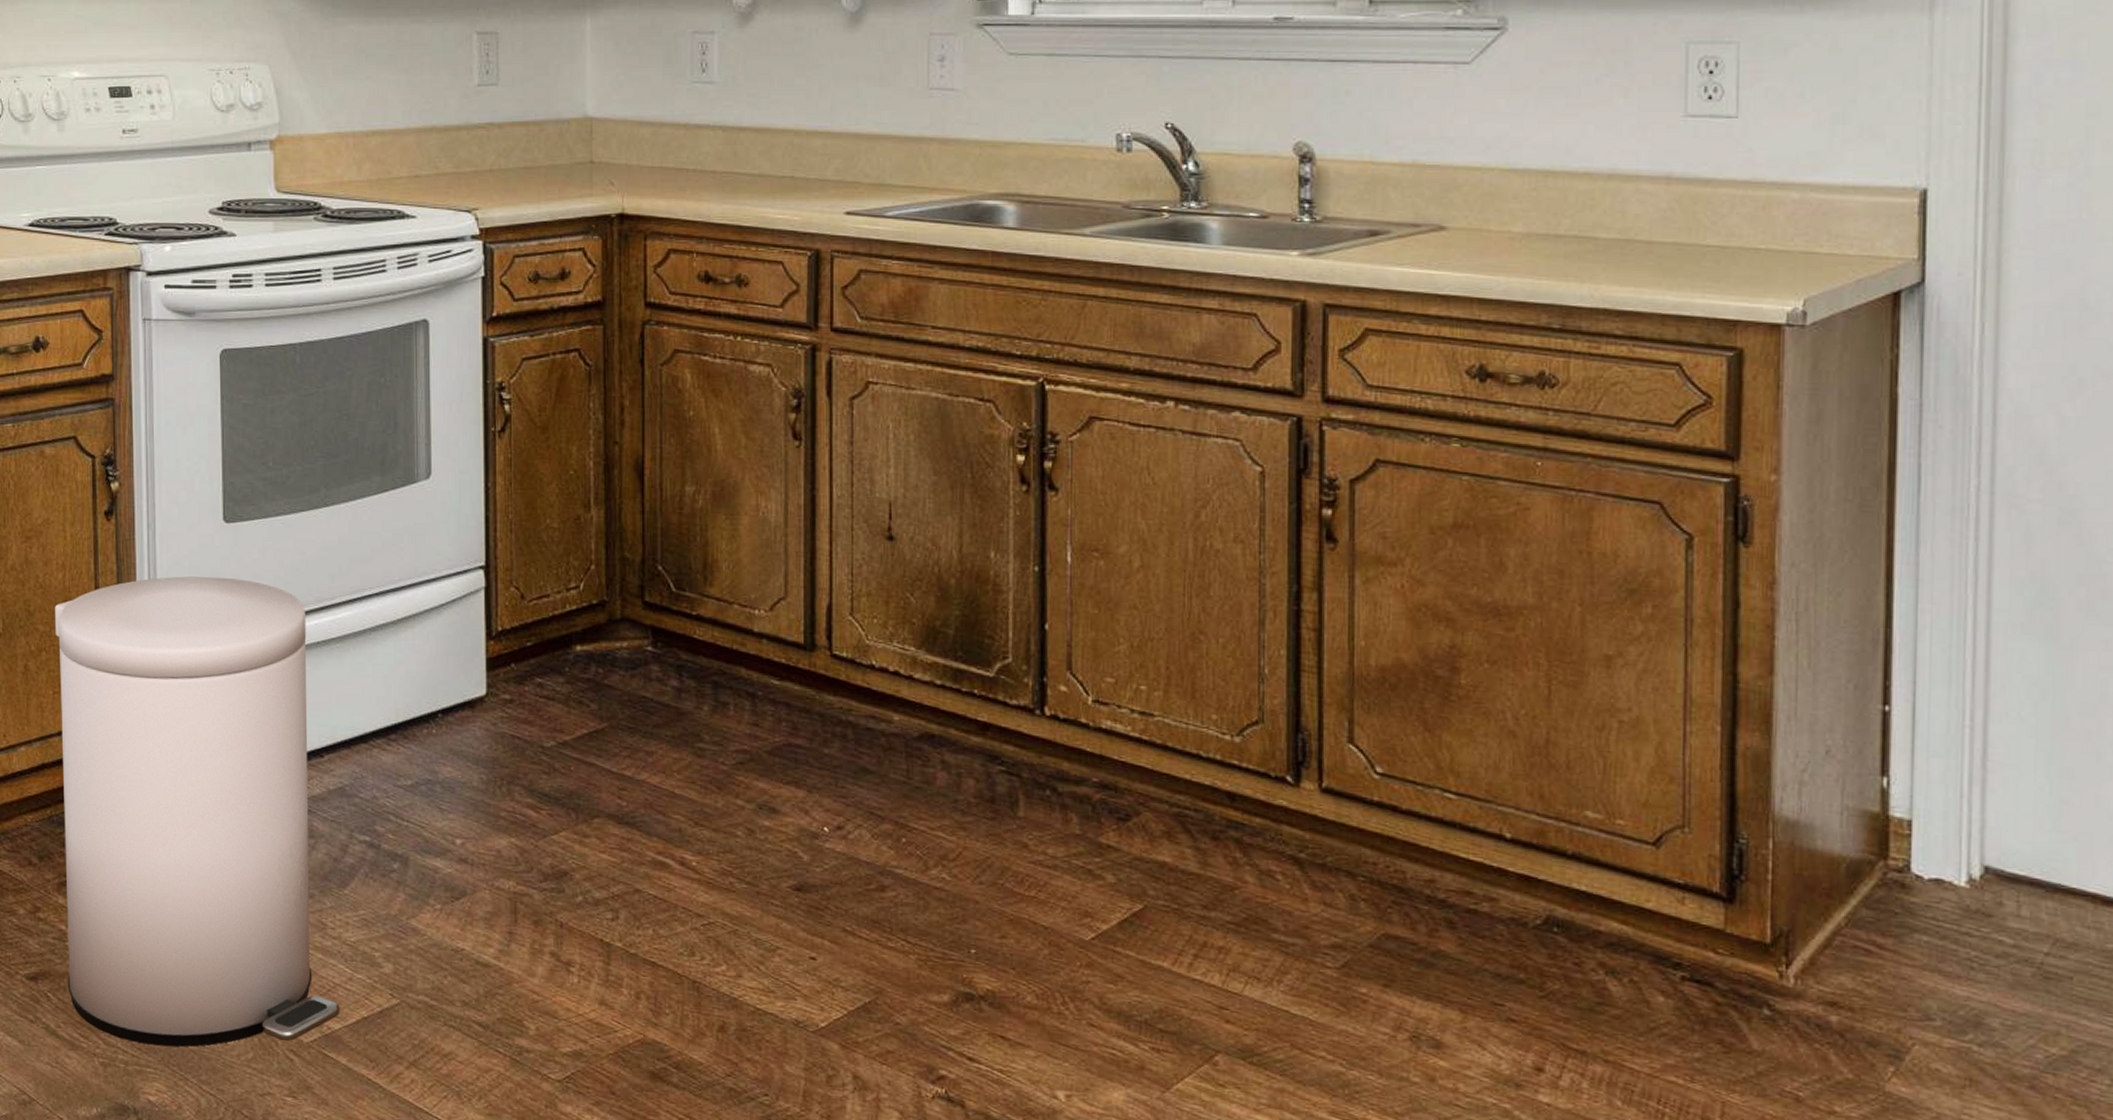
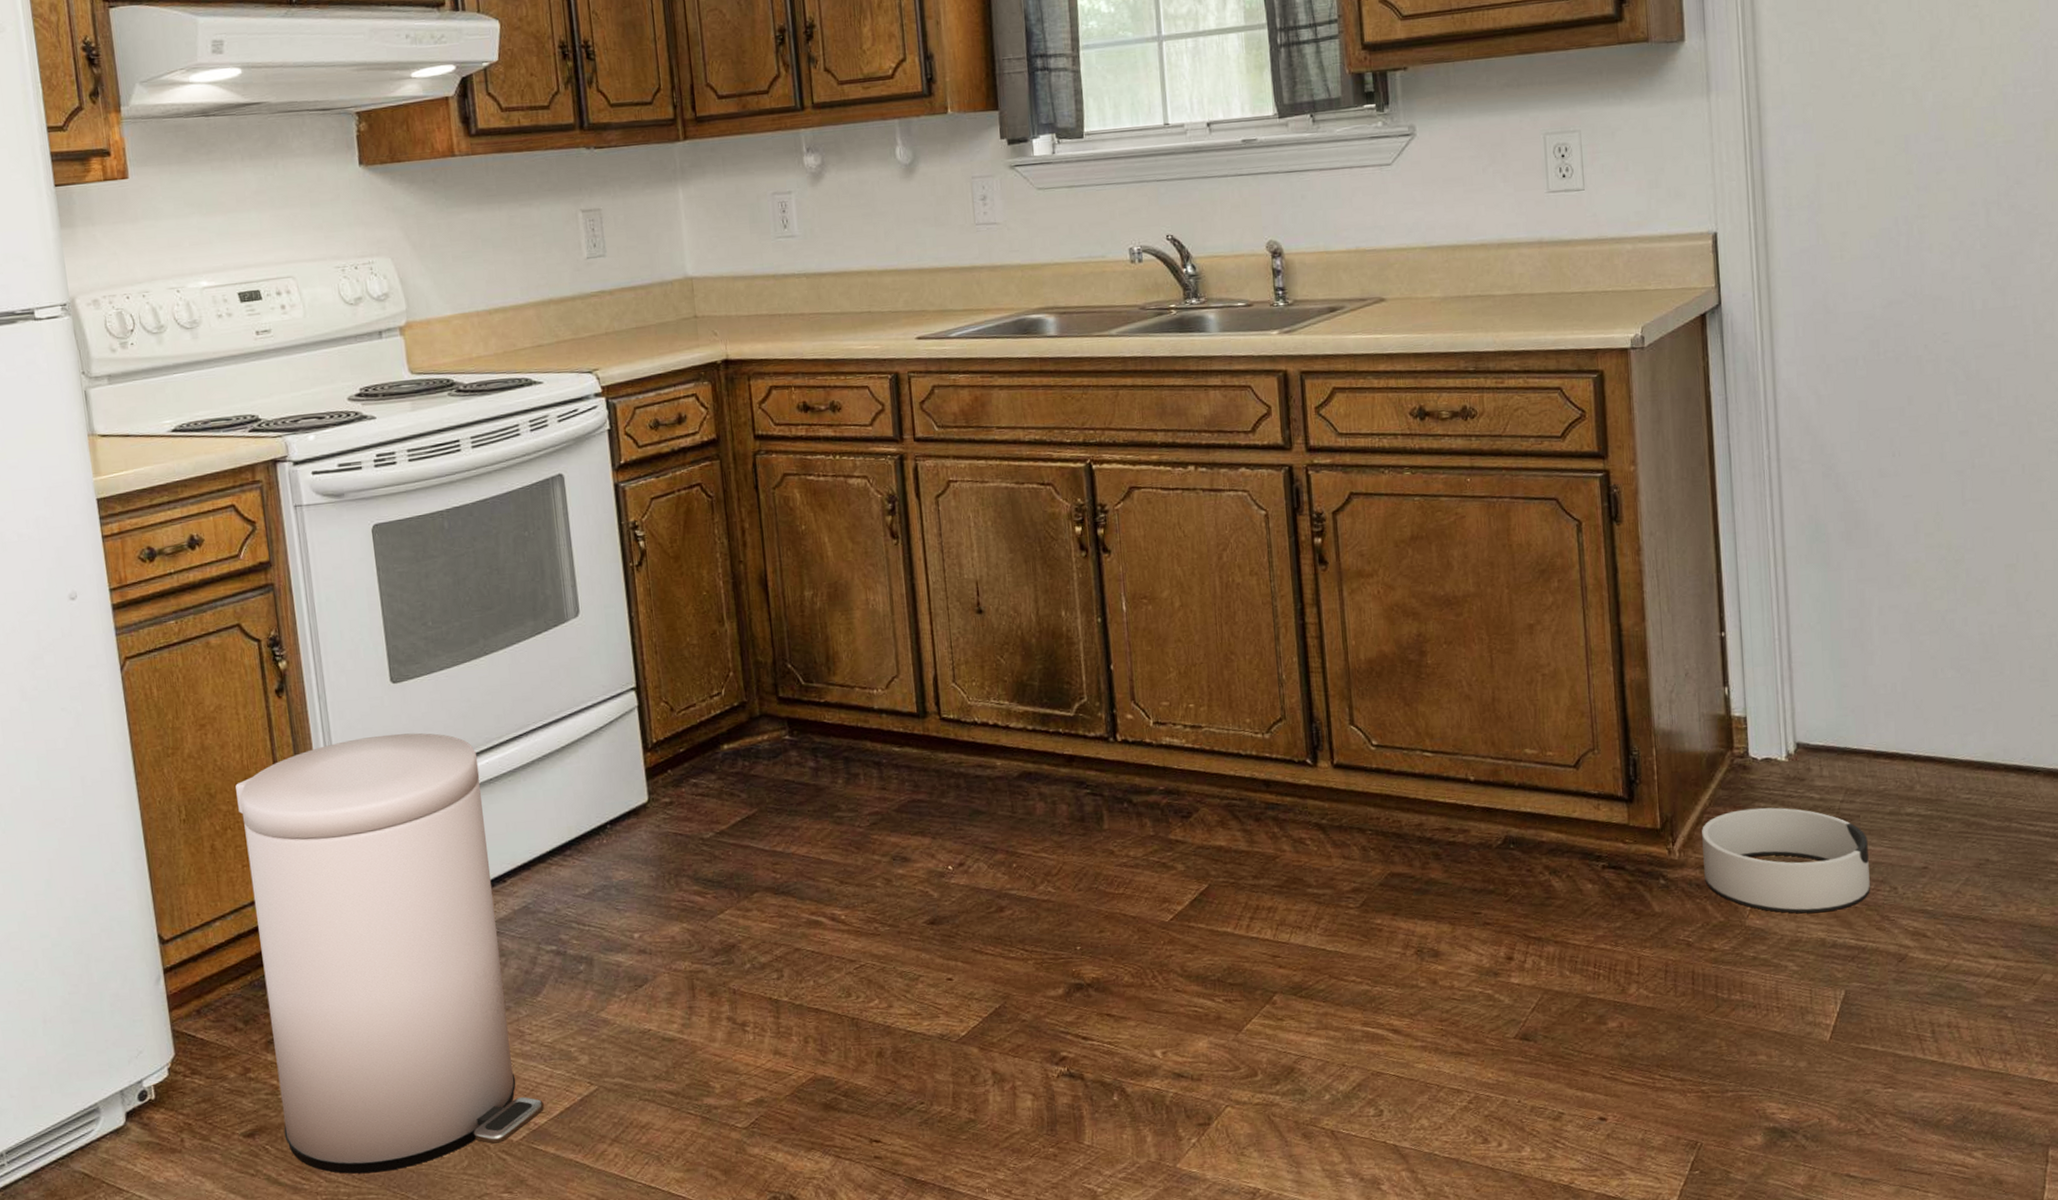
pet bowl: none [1829,938,2082,1096] -> present [1702,807,1870,914]

